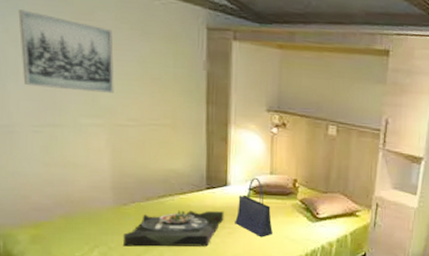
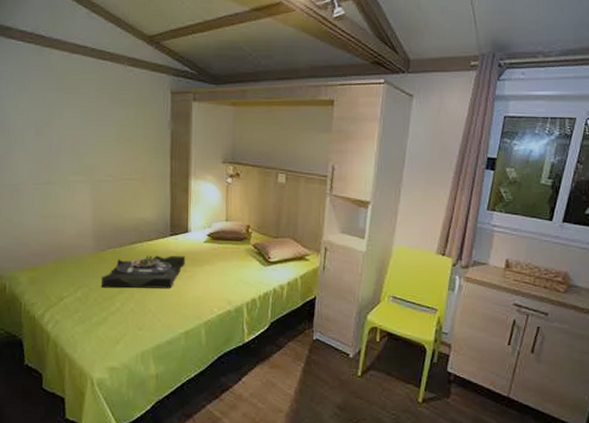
wall art: present [18,10,114,93] -> none [25,89,96,153]
tote bag: present [235,177,274,238] -> none [195,224,229,281]

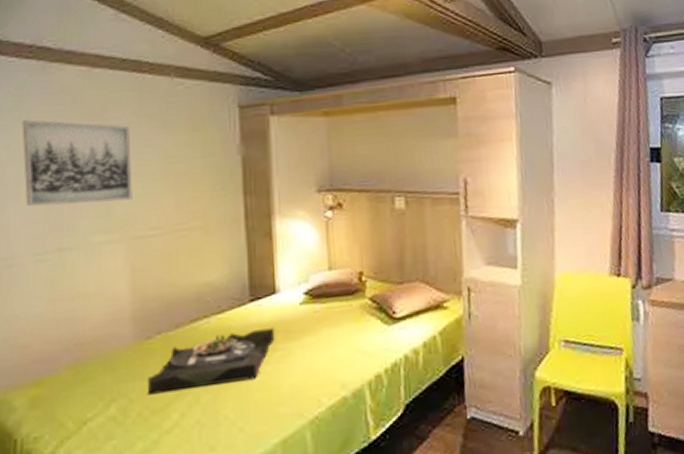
wall art: none [25,89,96,153] -> present [22,120,133,207]

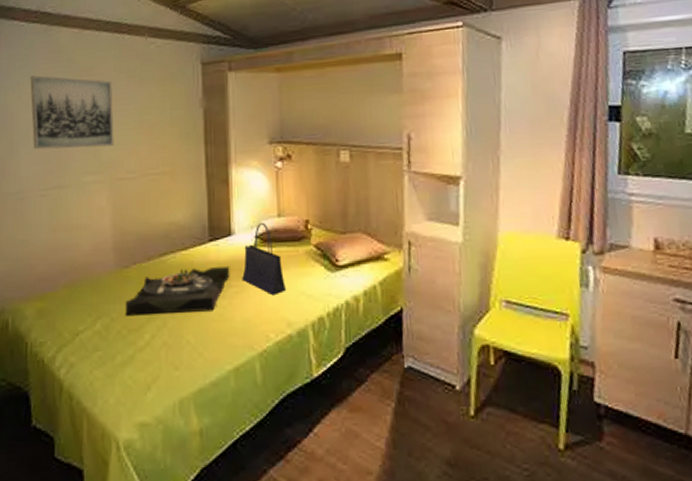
tote bag: none [289,277,340,356] -> present [242,222,287,296]

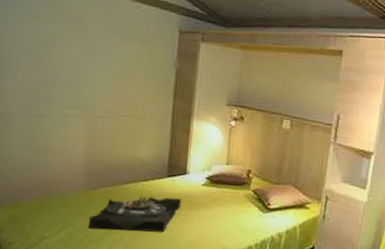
wall art: present [30,75,114,150] -> none [21,17,99,88]
tote bag: present [242,222,287,296] -> none [190,167,226,226]

